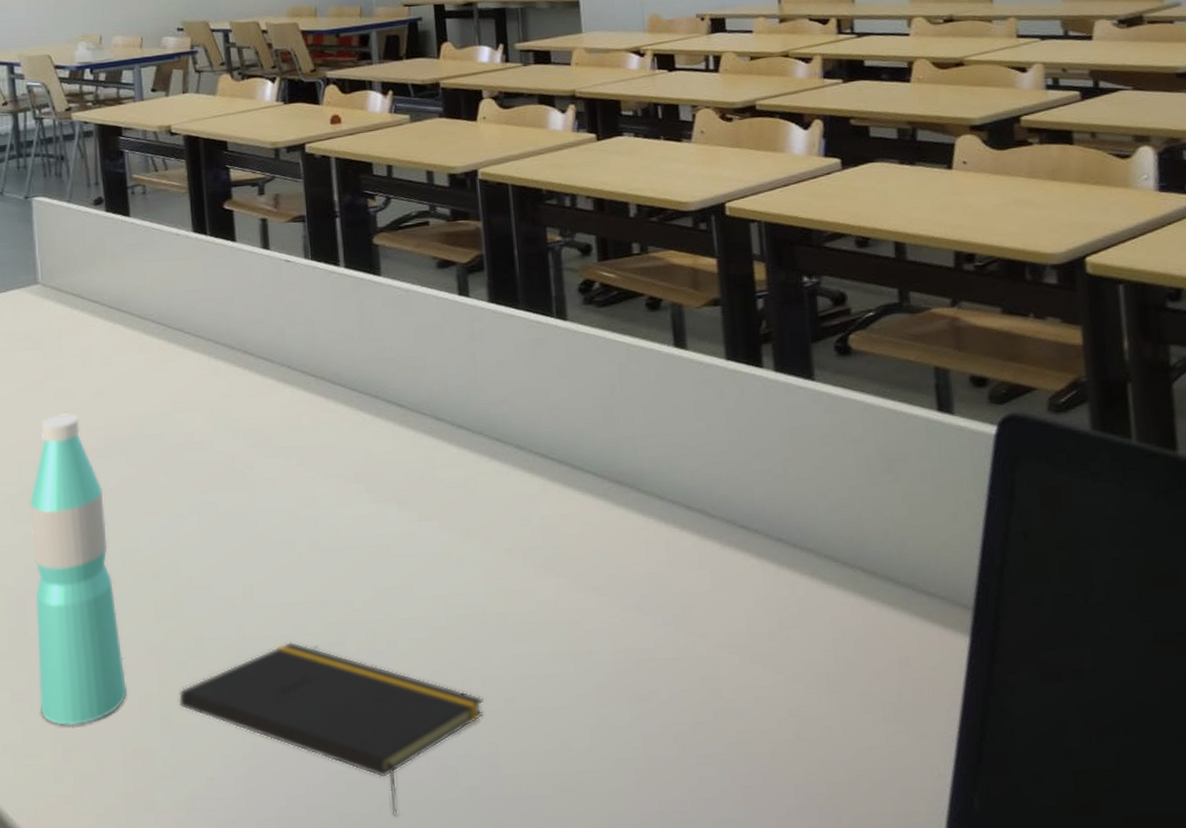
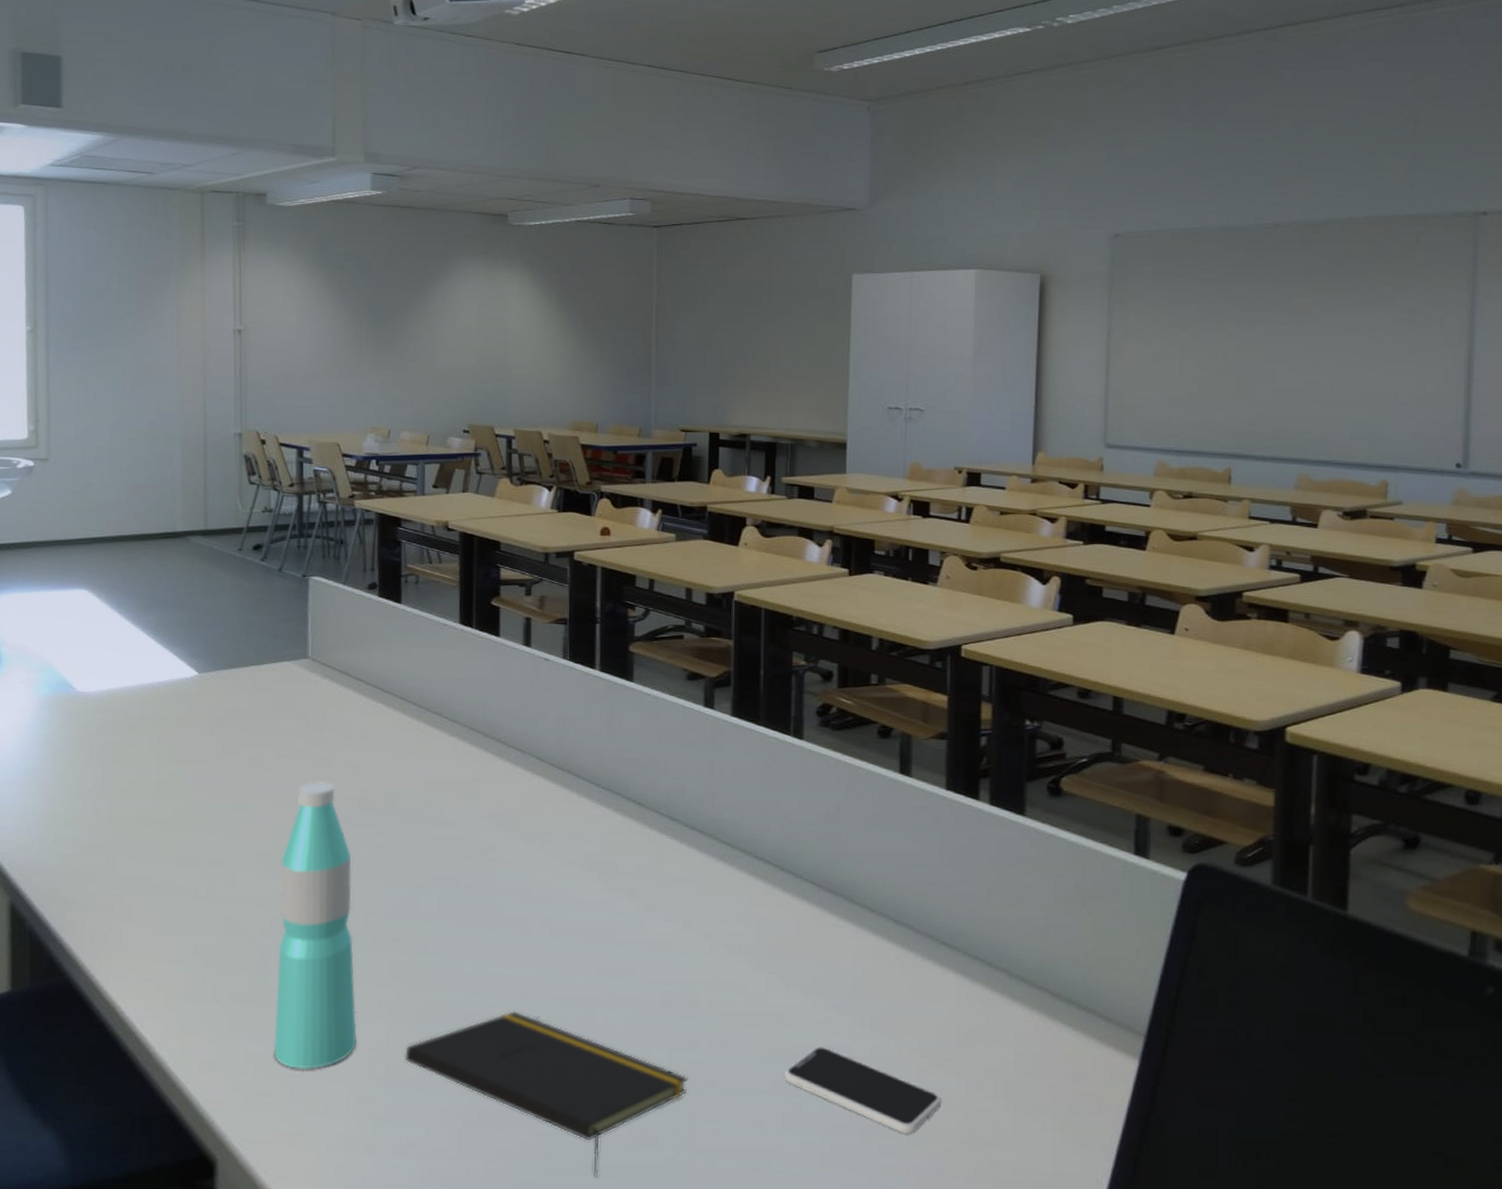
smartphone: none [585,652,760,740] -> present [784,1047,942,1134]

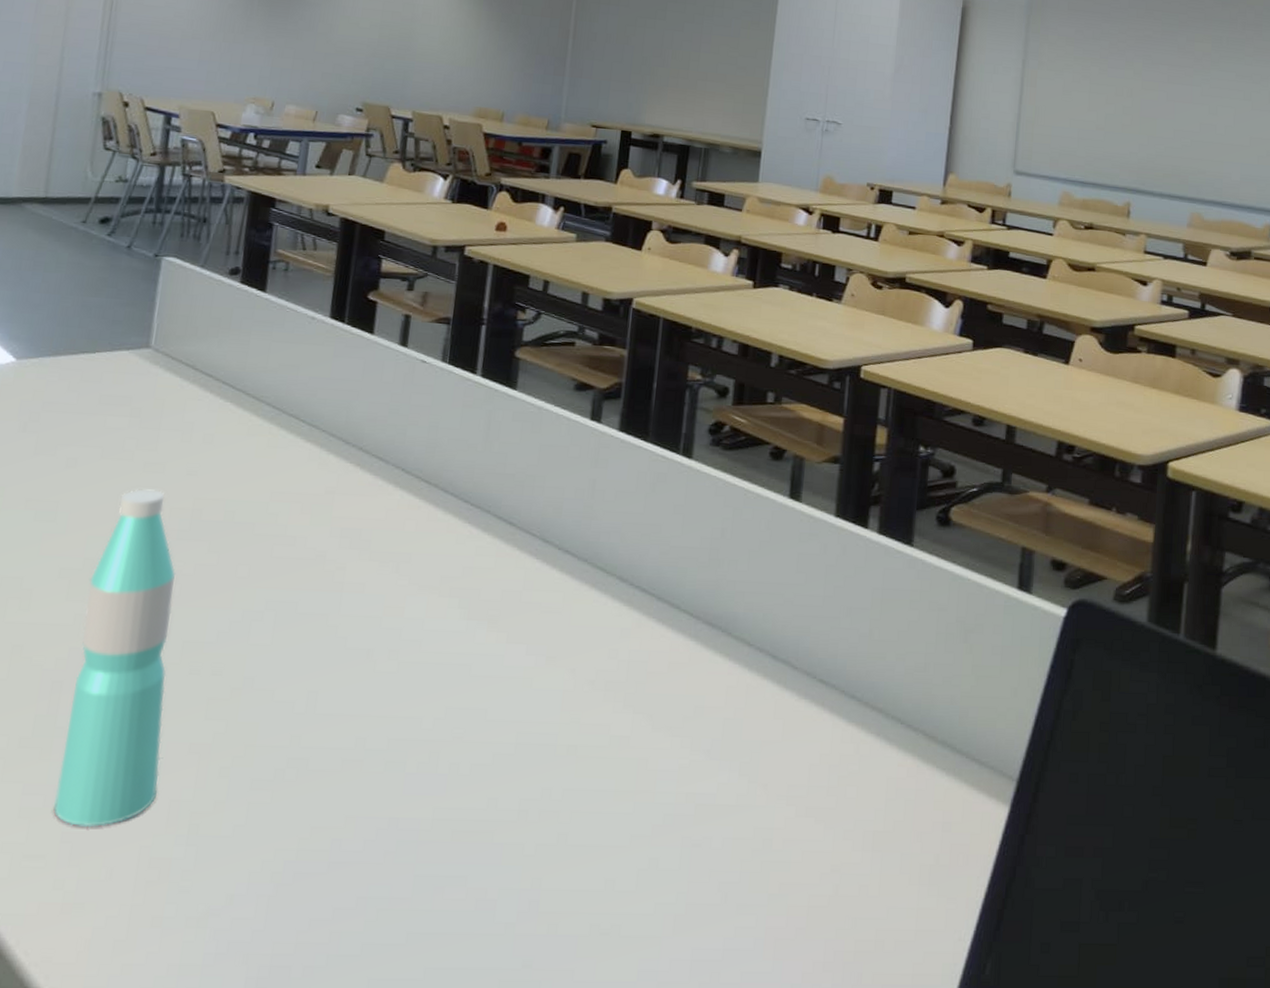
notepad: present [404,1010,688,1177] -> none [212,755,537,948]
smartphone: present [784,1047,942,1134] -> none [641,795,807,891]

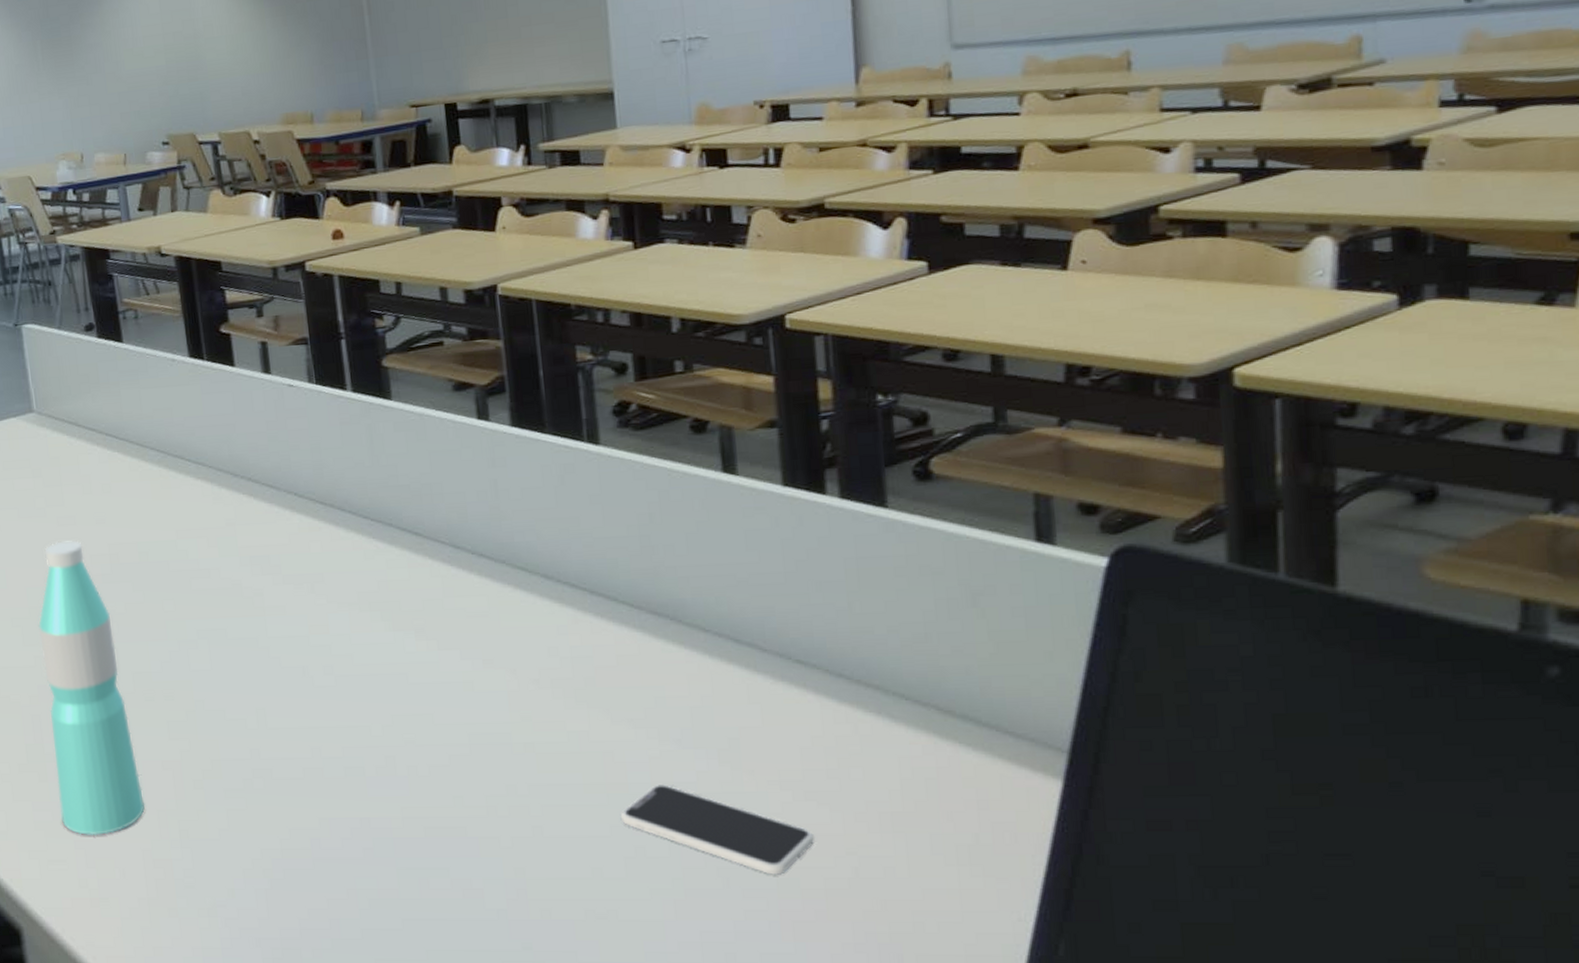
smartphone: none [641,795,807,891] -> present [620,785,814,875]

